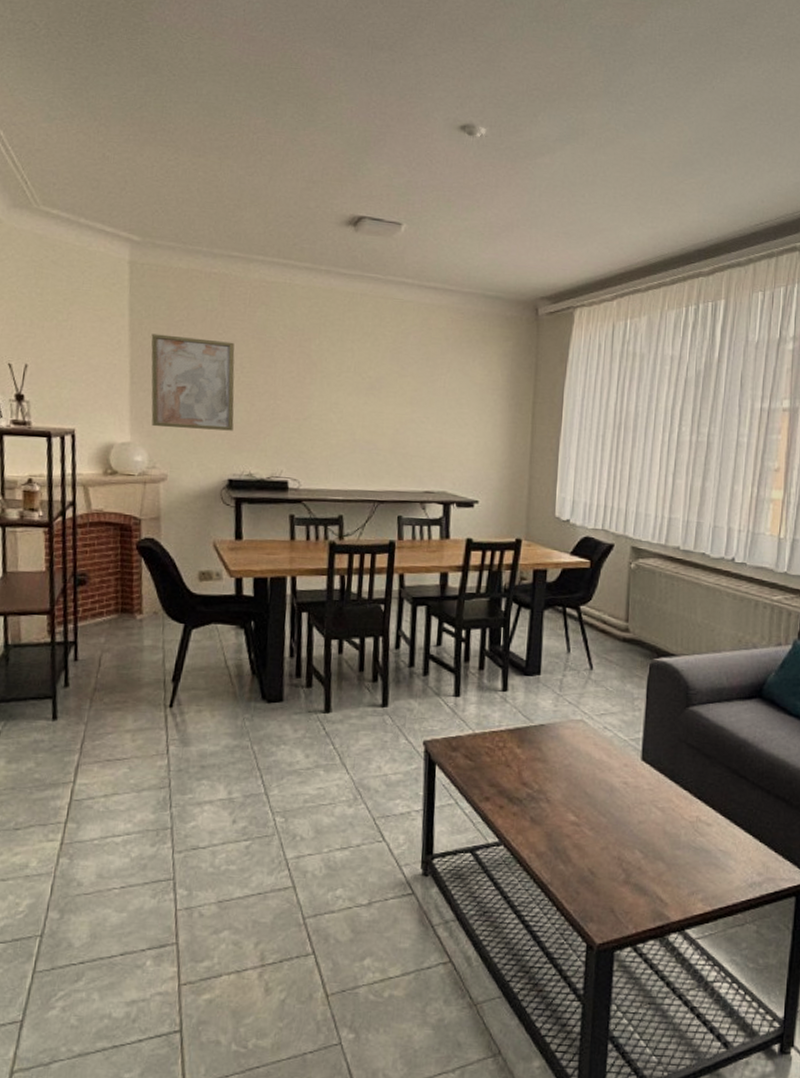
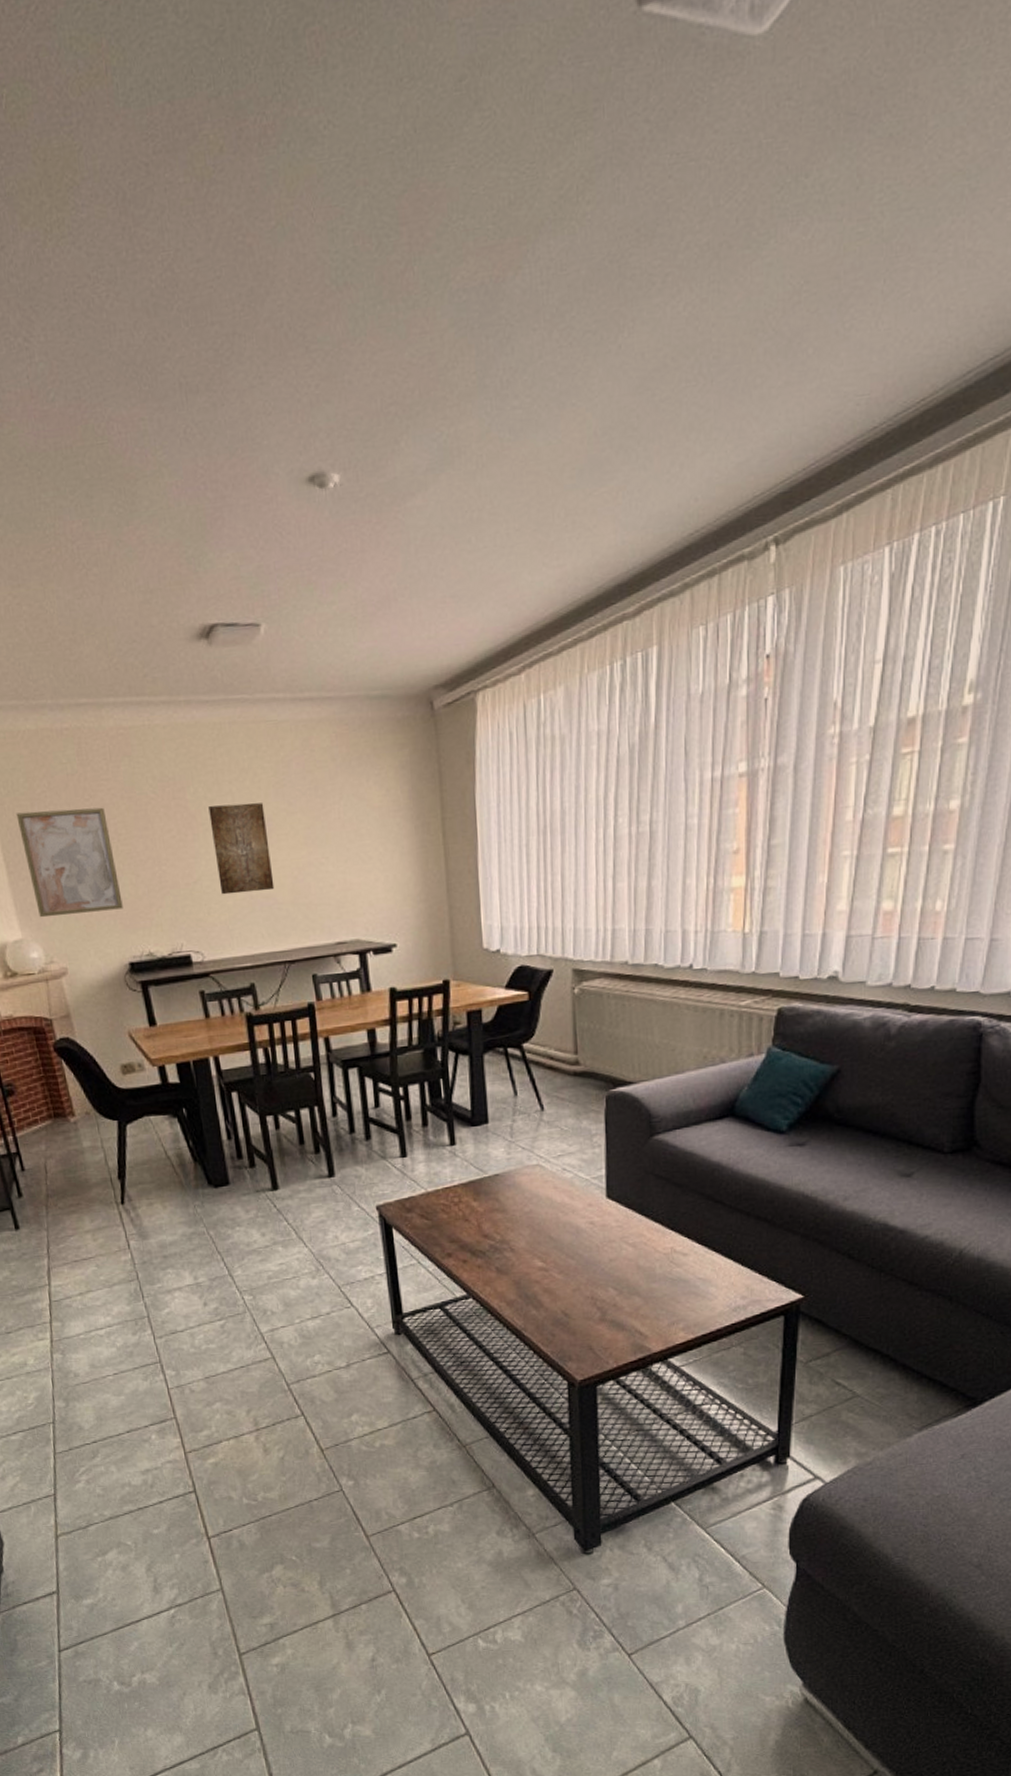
wall art: none [327,358,380,437] -> present [208,803,275,895]

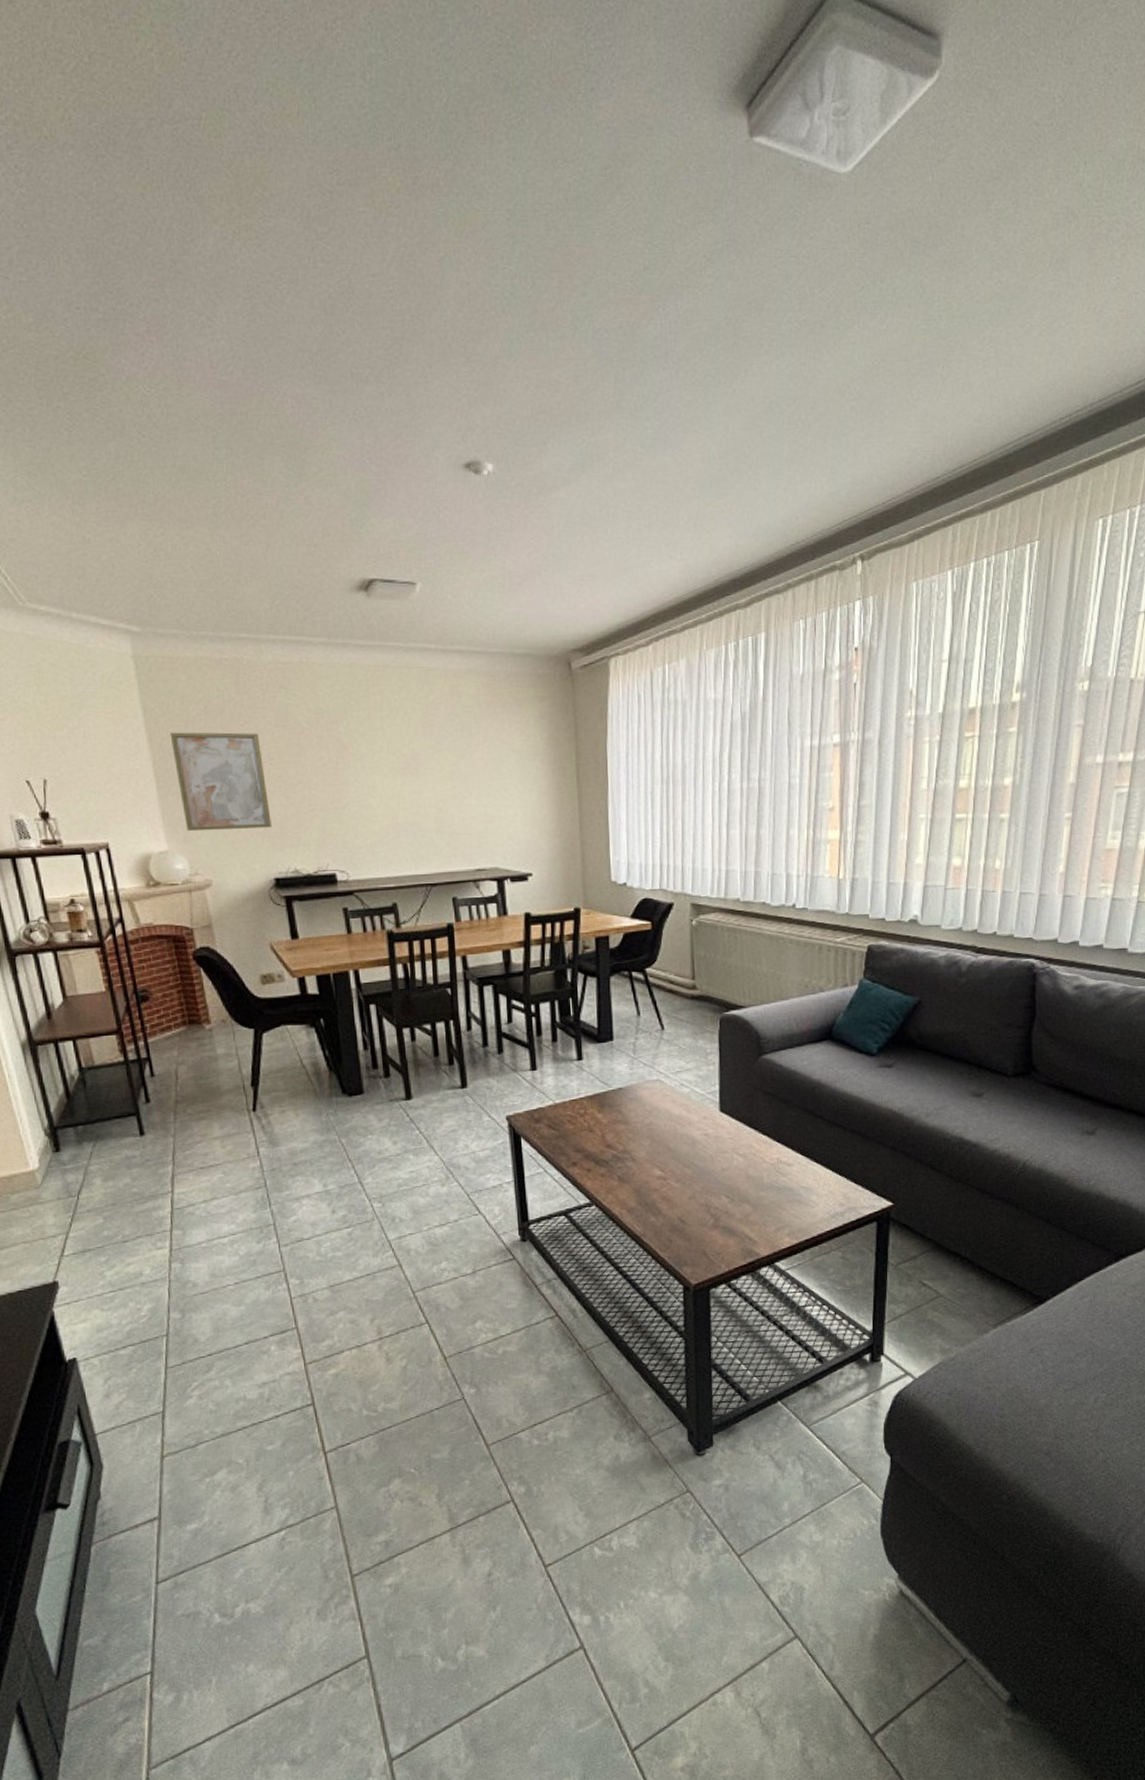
wall art: present [208,803,275,895] -> none [360,738,420,820]

